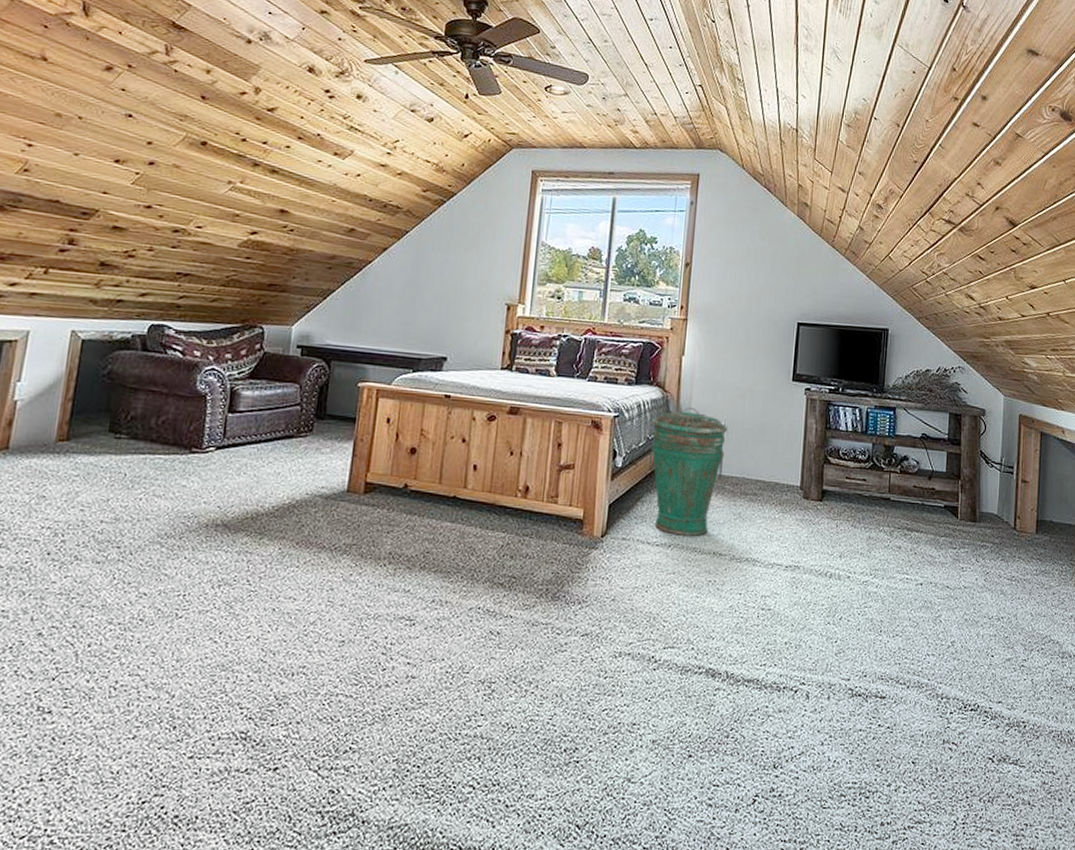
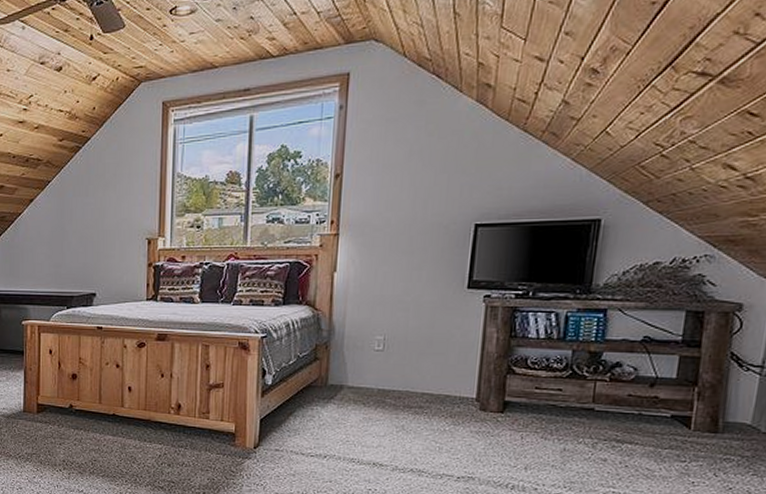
trash can: present [649,406,728,536] -> none [301,323,388,448]

